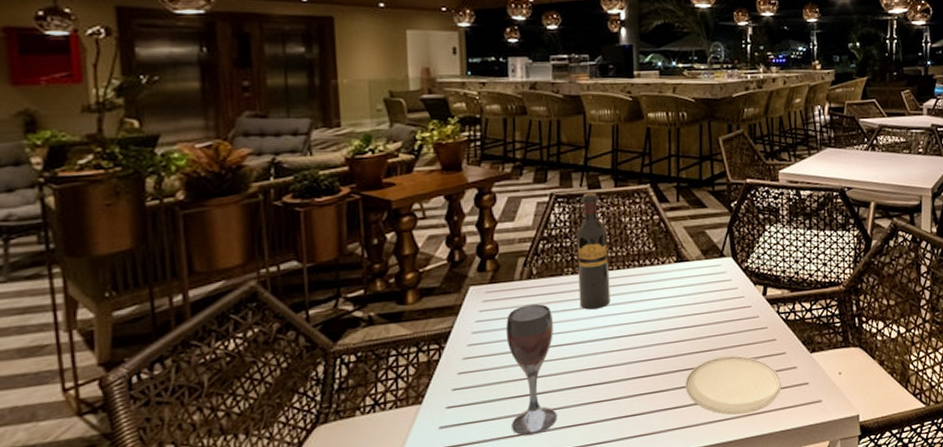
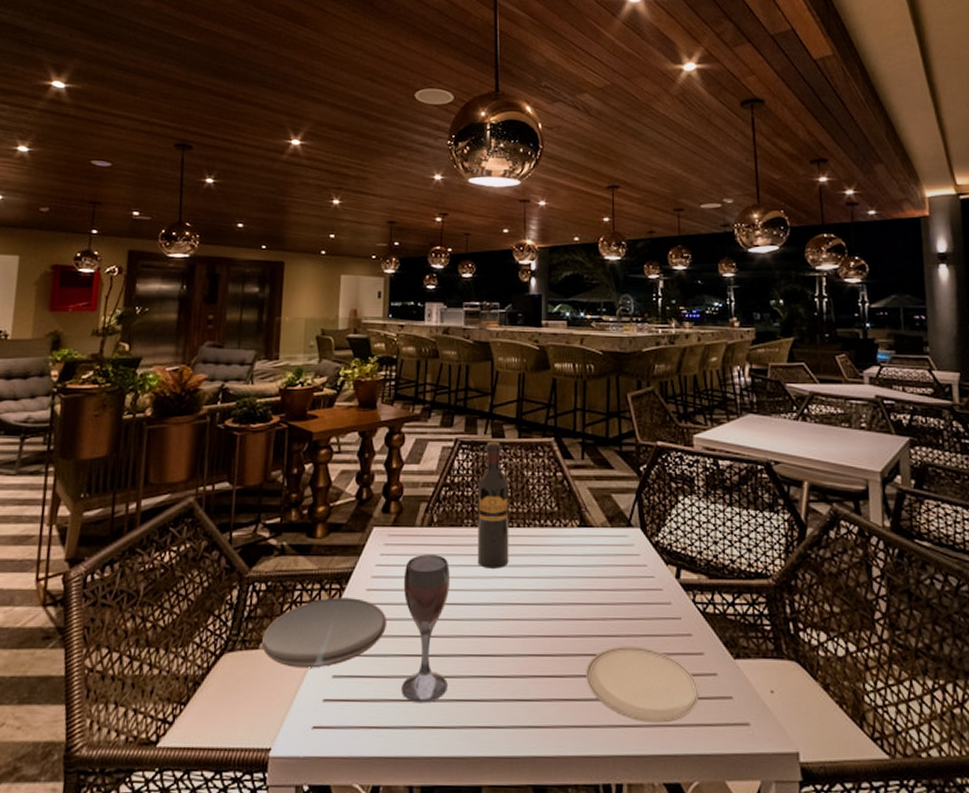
plate: none [357,354,493,428] -> present [261,598,388,668]

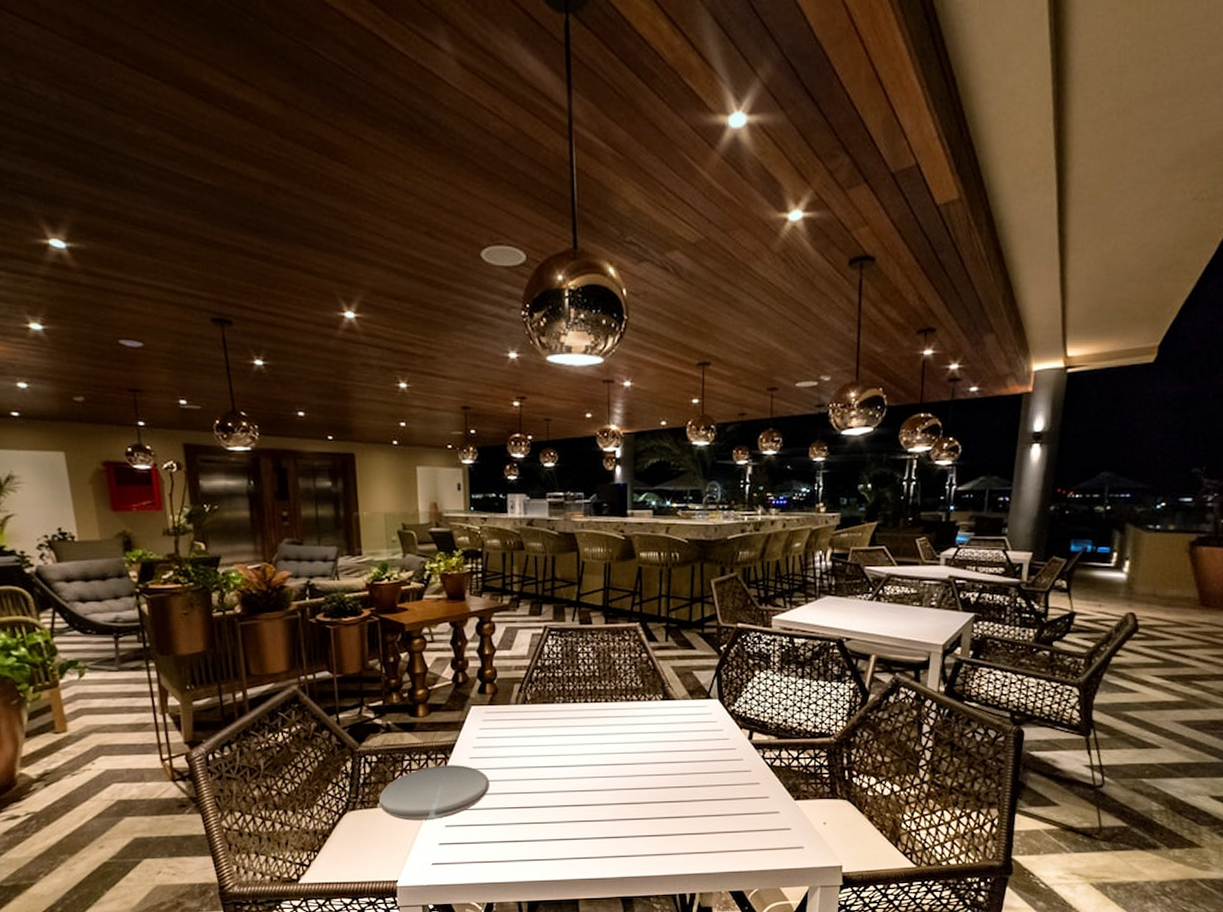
cup: present [402,555,450,704] -> none [502,727,547,843]
wine bottle: present [477,441,509,569] -> none [568,627,598,737]
plate: present [586,645,699,723] -> none [666,793,763,850]

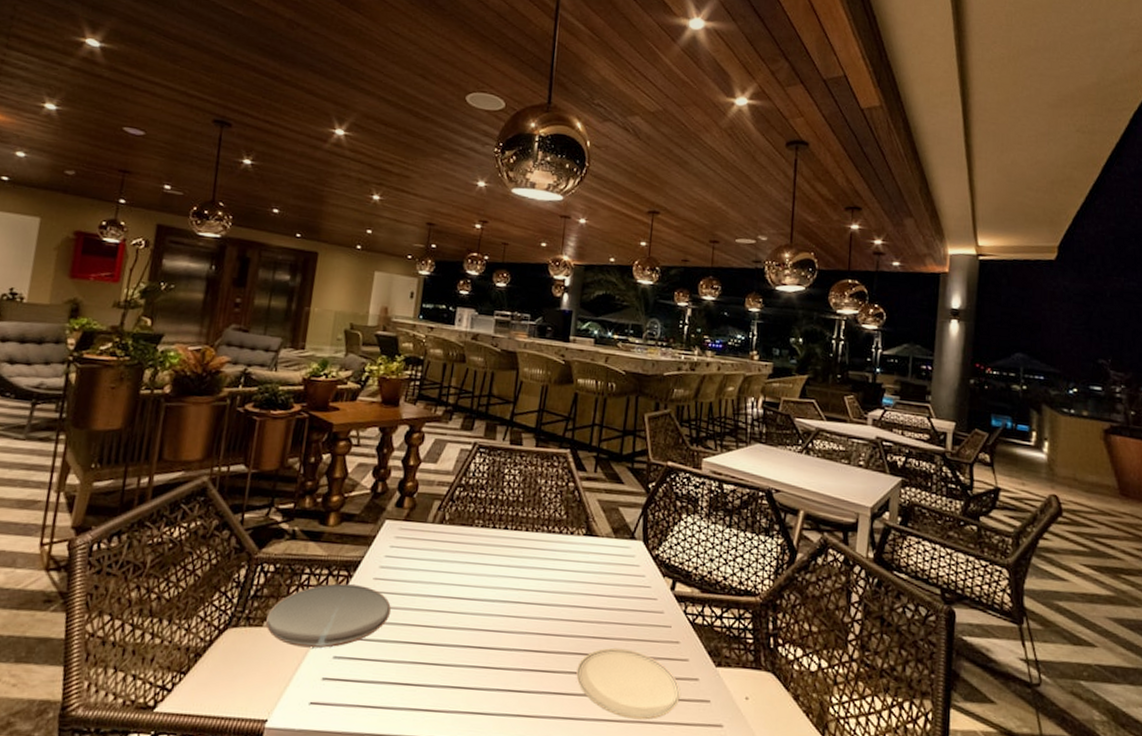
plate: none [666,793,763,850] -> present [576,647,680,720]

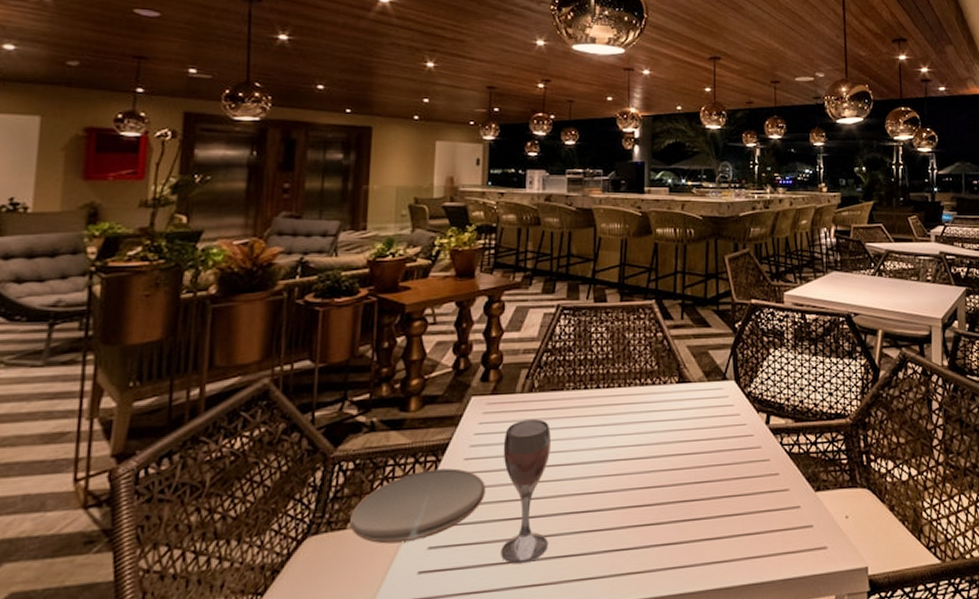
cup: none [399,549,457,688] -> present [501,419,551,565]
plate: present [576,647,680,720] -> none [682,488,784,557]

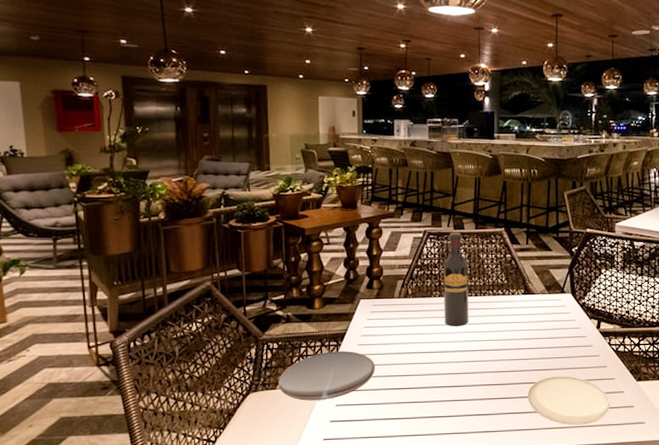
cup: present [501,419,551,565] -> none [386,318,424,420]
wine bottle: none [578,305,611,429] -> present [443,232,469,326]
plate: none [682,488,784,557] -> present [527,375,610,425]

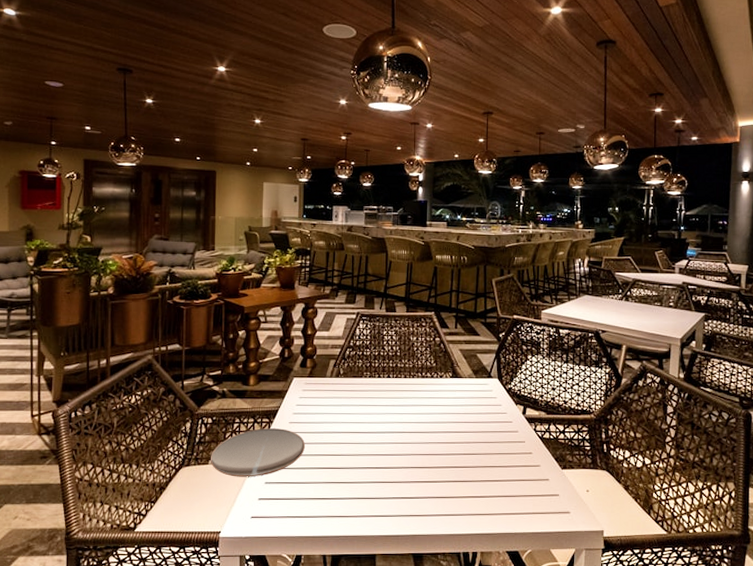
wine bottle: present [443,232,469,326] -> none [374,314,399,407]
plate: present [527,375,610,425] -> none [453,460,535,512]

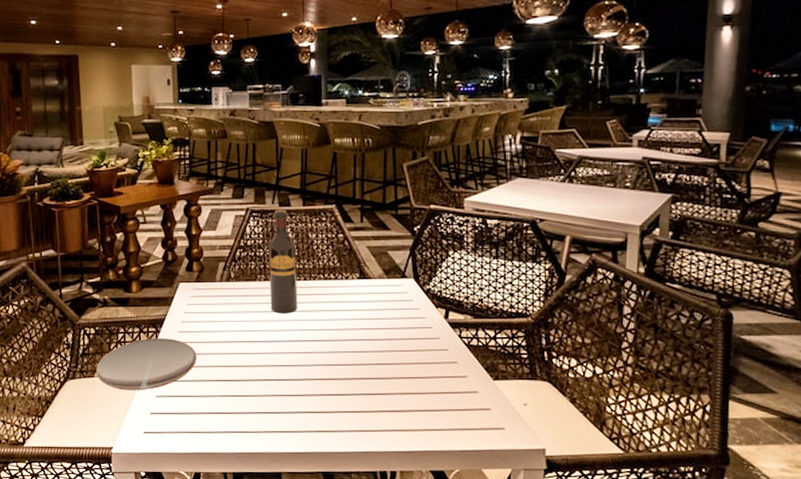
wine bottle: none [374,314,399,407] -> present [268,209,298,313]

